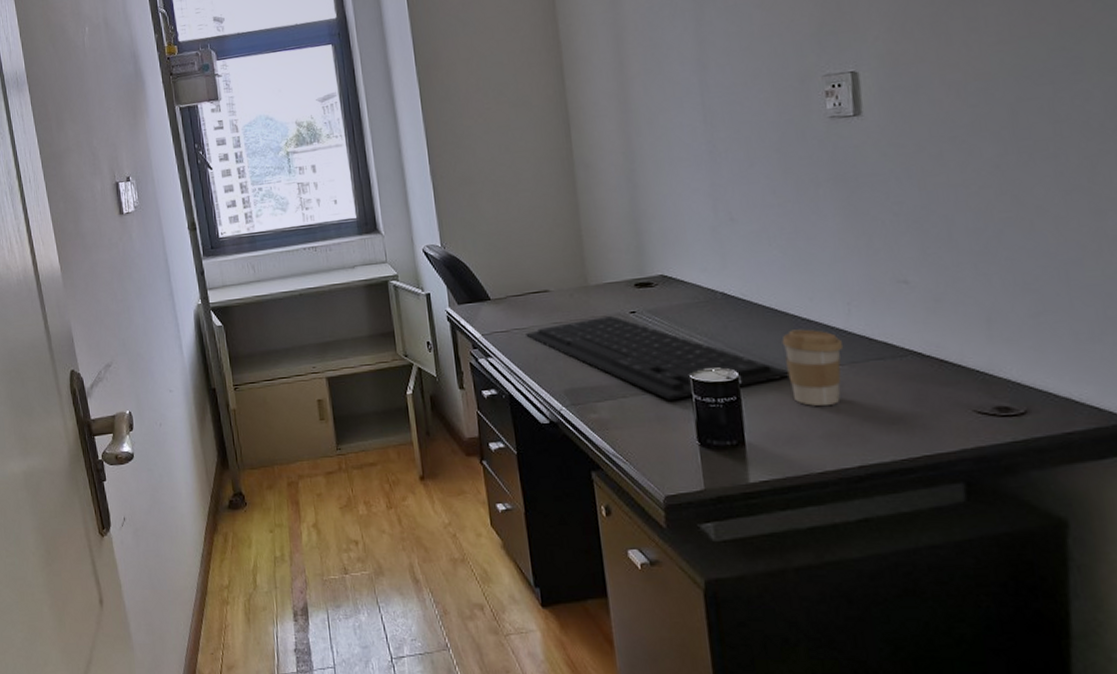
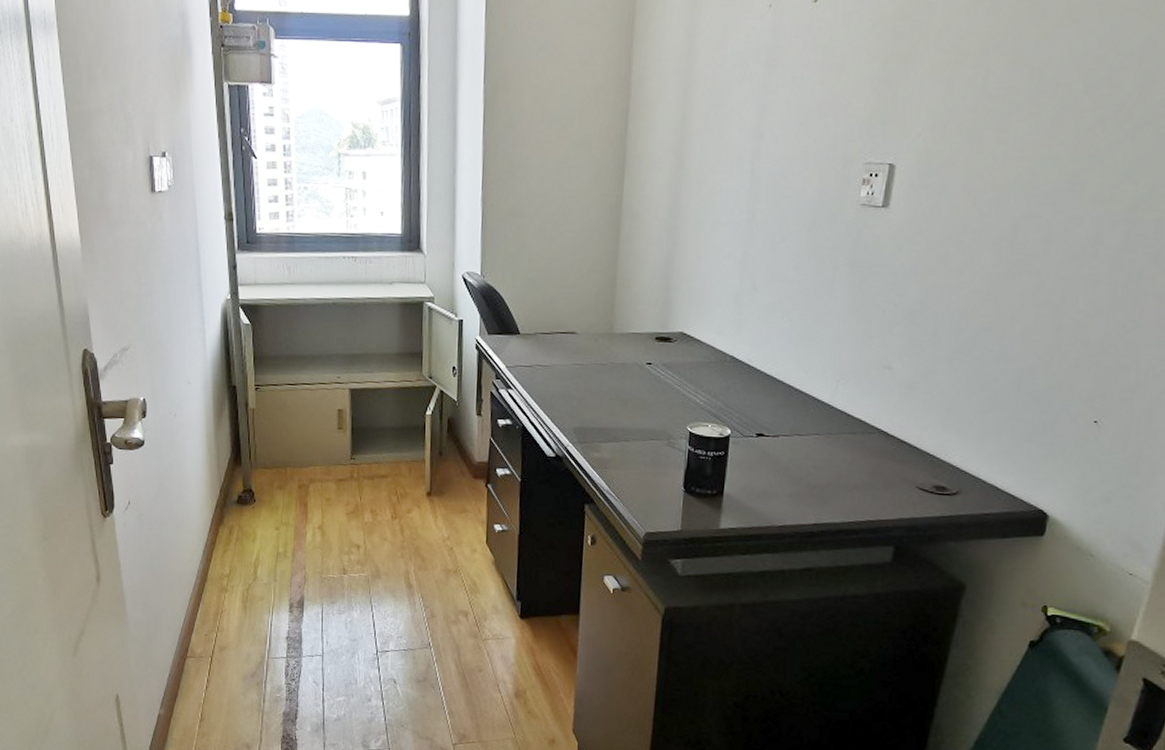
keyboard: present [526,316,790,400] -> none [547,364,774,449]
coffee cup: present [782,329,844,407] -> none [772,398,825,470]

